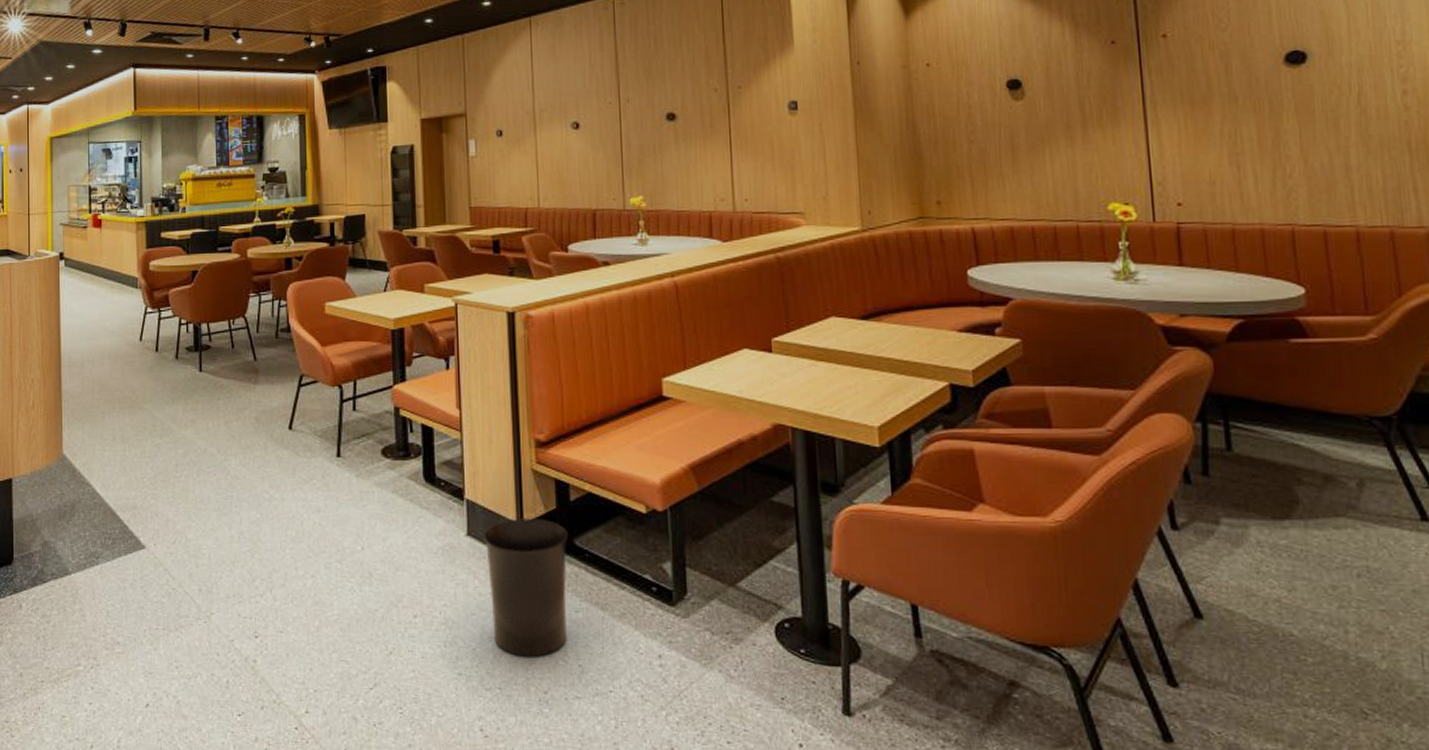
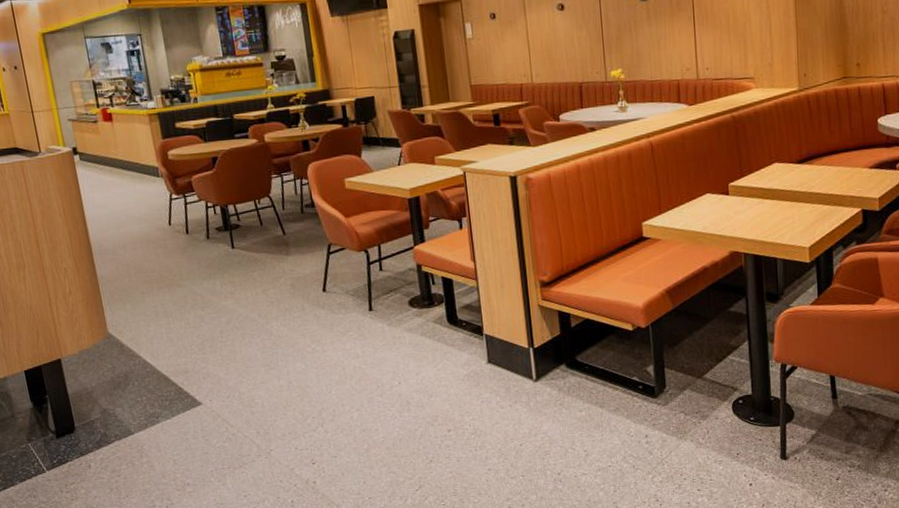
waste bin: present [484,518,567,657] -> none [502,343,574,450]

